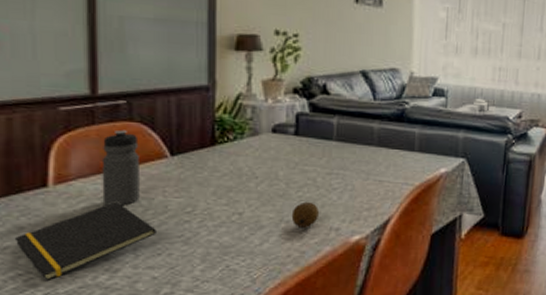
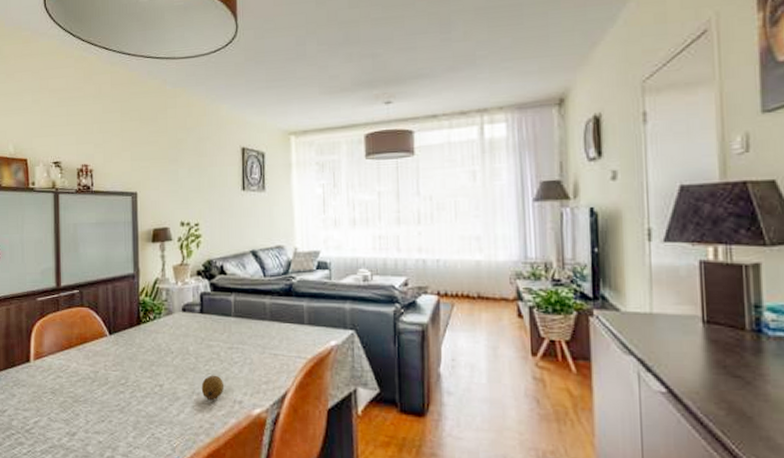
notepad: present [14,201,156,282] -> none [10,374,101,441]
water bottle: present [101,129,140,206] -> none [63,314,89,378]

